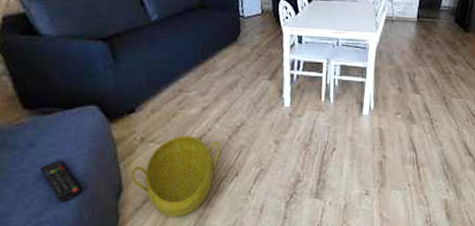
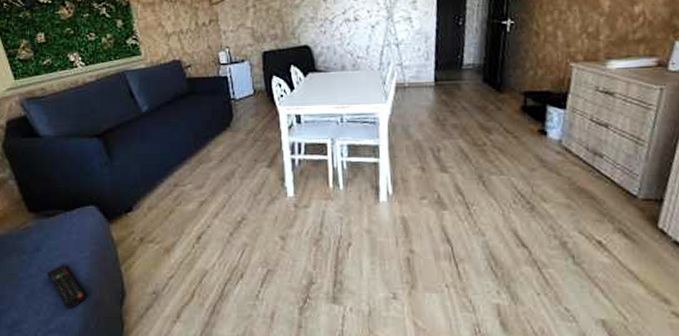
basket: present [131,135,221,217] -> none [133,233,222,325]

